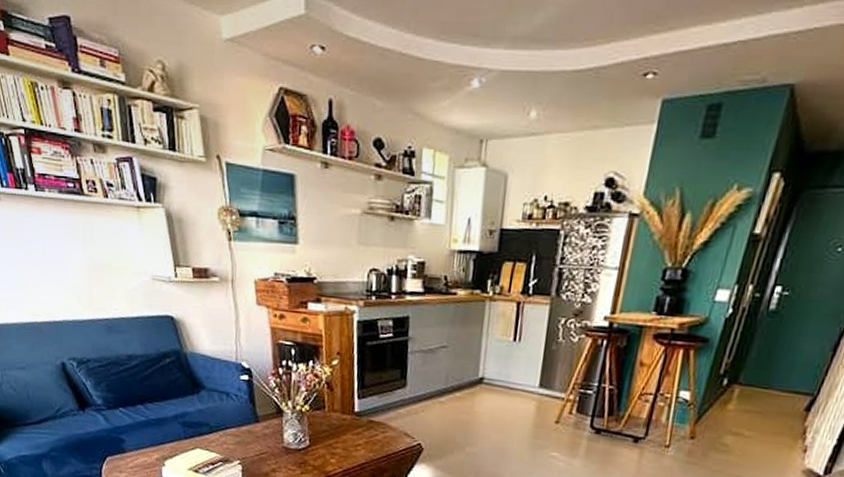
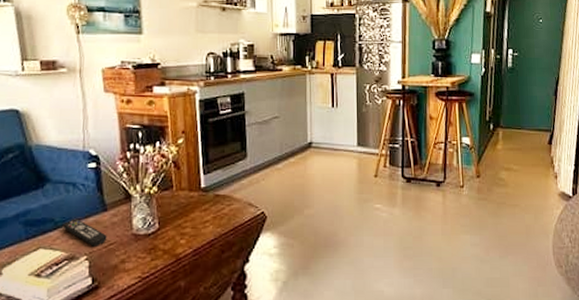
remote control: none [217,425,259,454] -> present [63,218,107,246]

